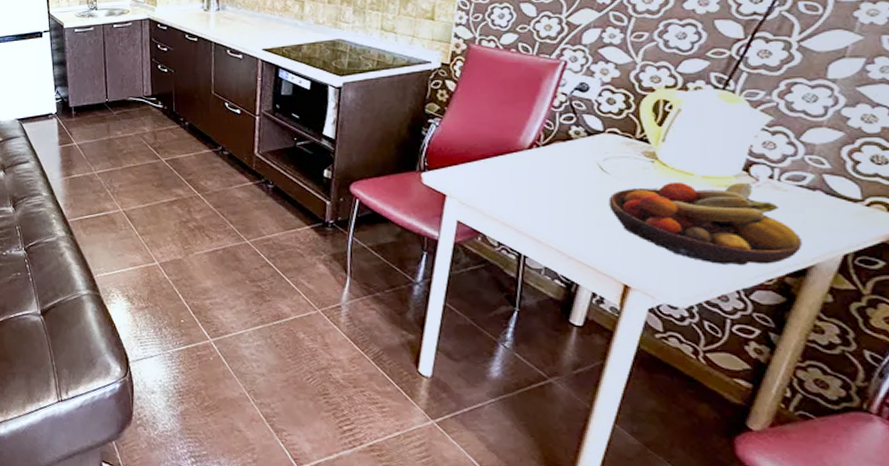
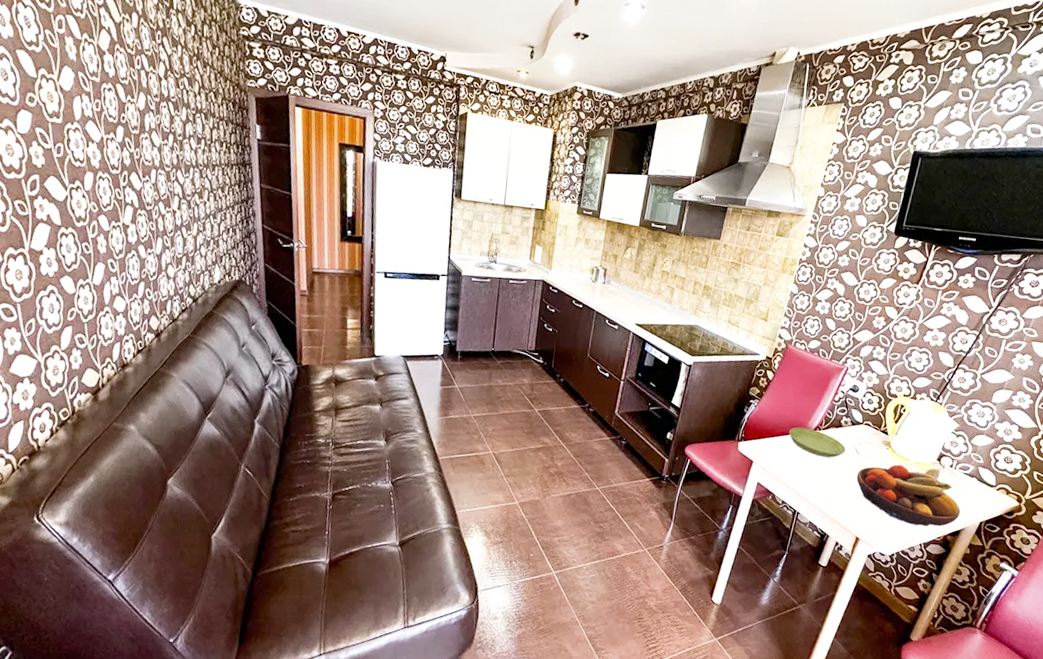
saucer: none [492,147,584,181] -> present [789,427,846,458]

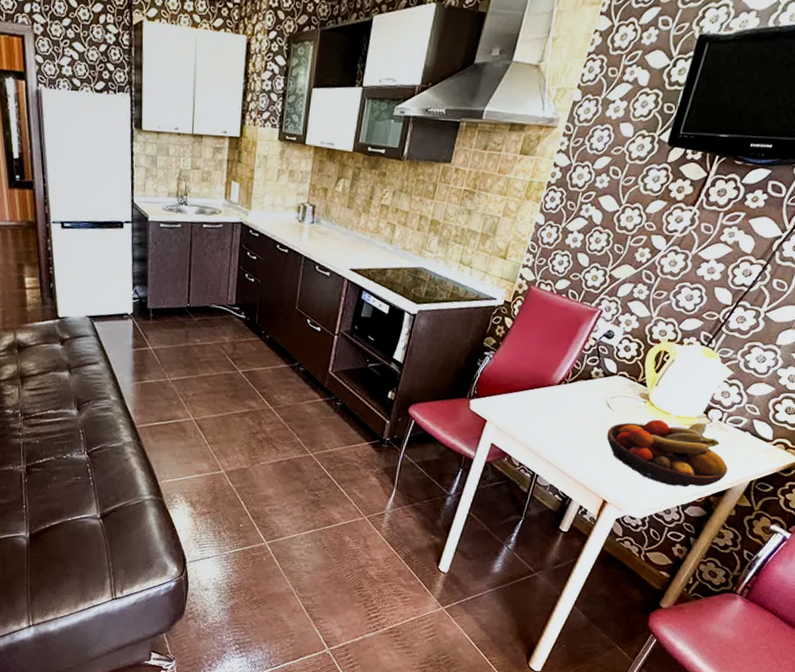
saucer: present [789,427,846,458] -> none [529,381,596,414]

